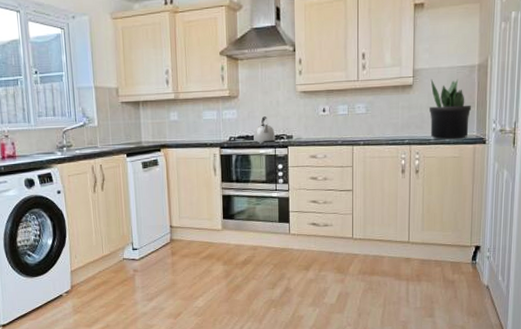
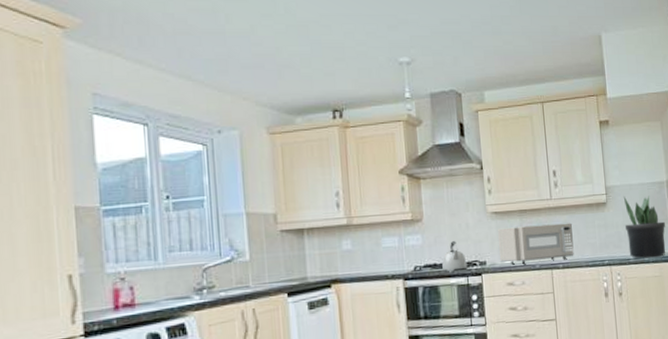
microwave: none [305,103,376,140] -> present [498,223,574,265]

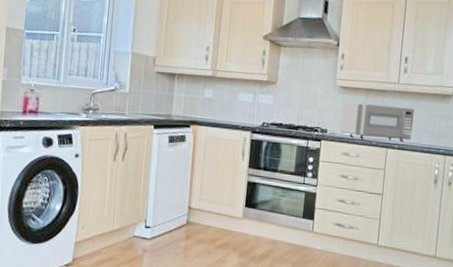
kettle: present [442,241,468,271] -> none [287,106,310,134]

